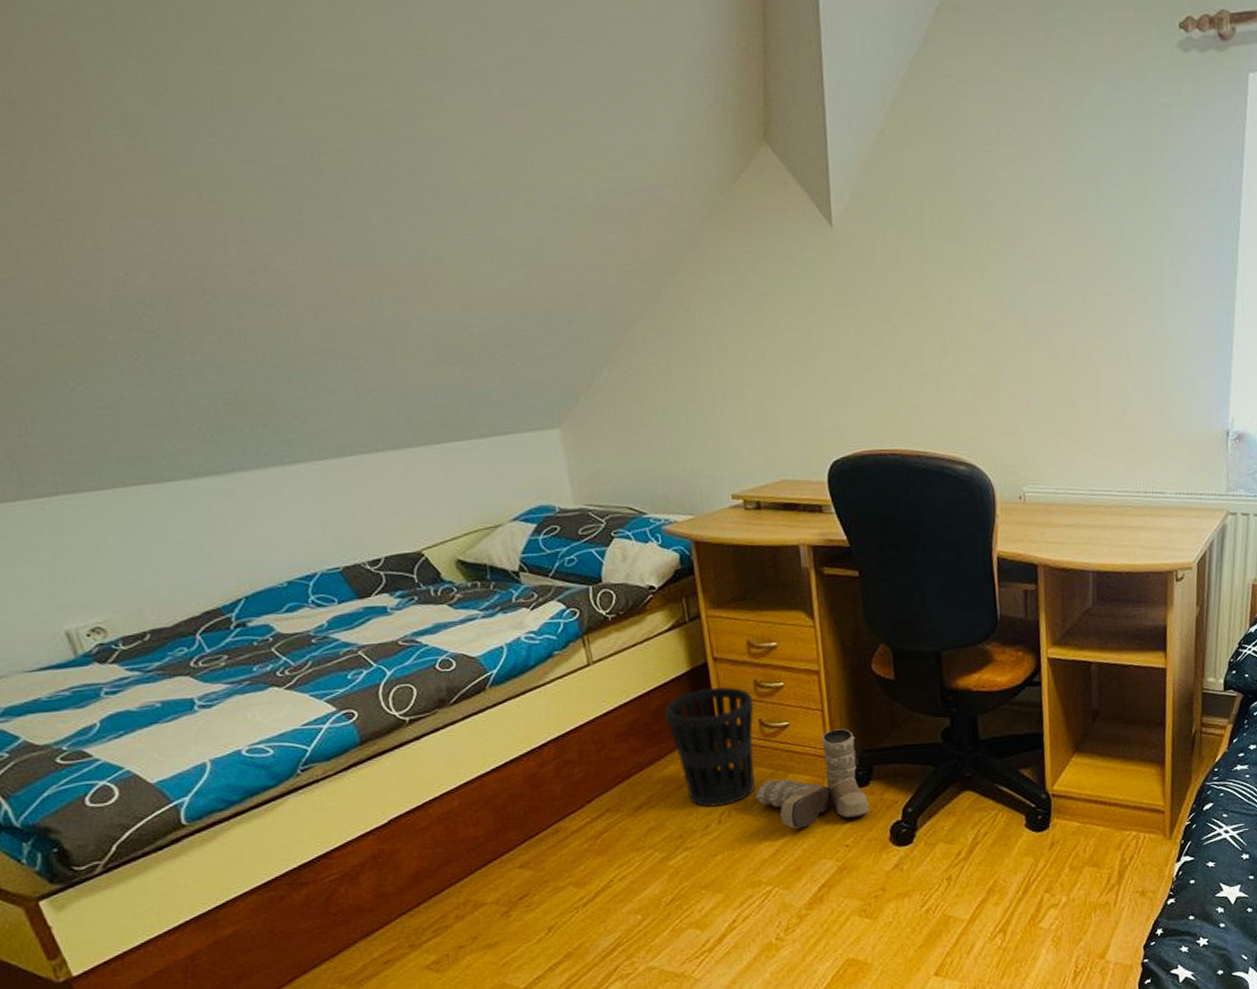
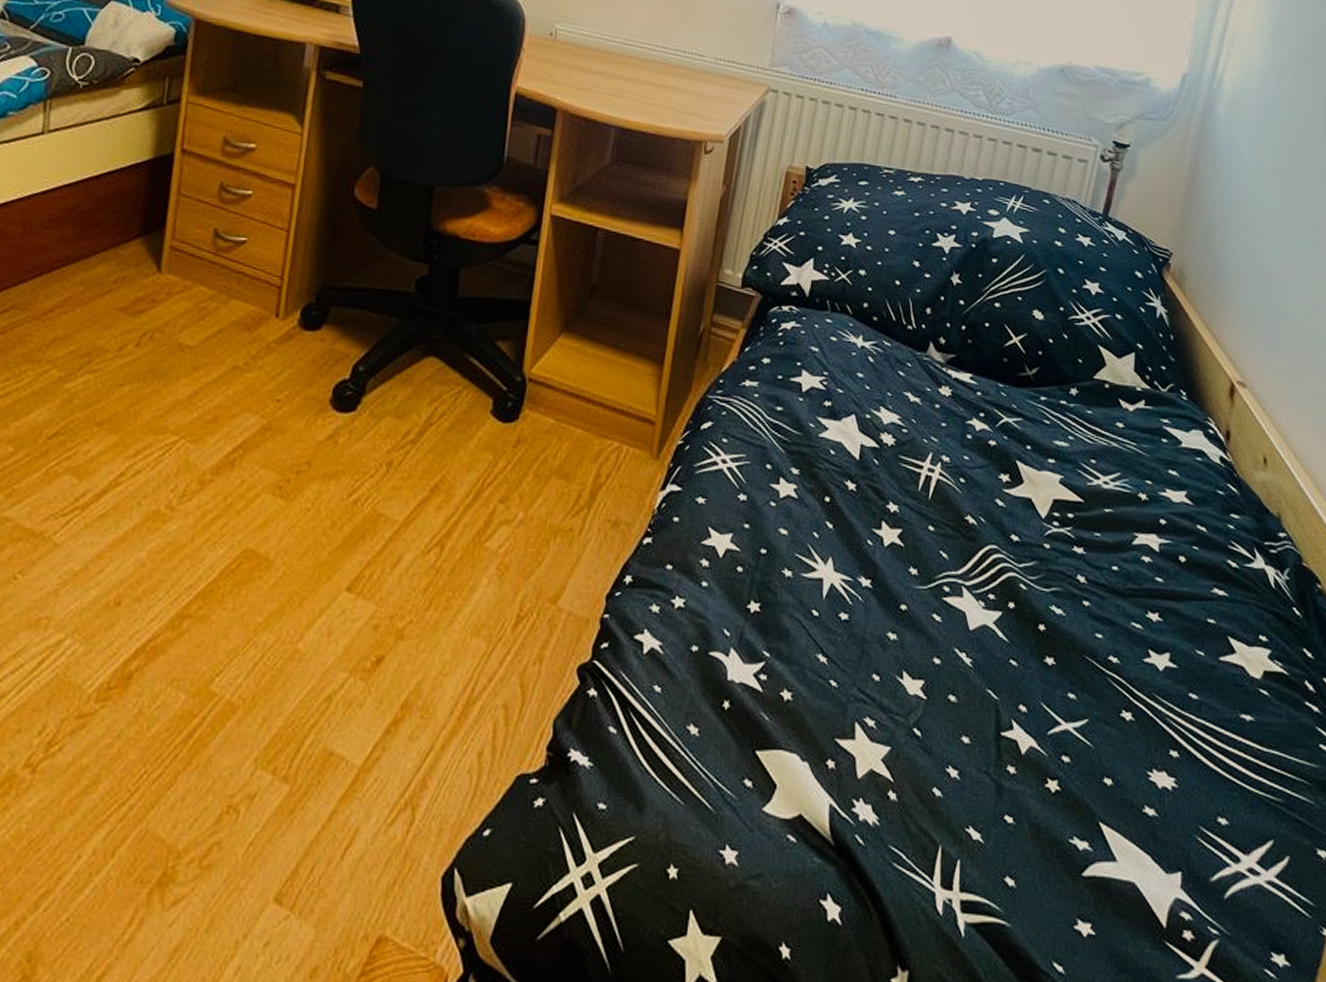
wastebasket: present [664,687,755,807] -> none [109,182,215,326]
boots: present [755,728,870,829] -> none [187,255,318,369]

